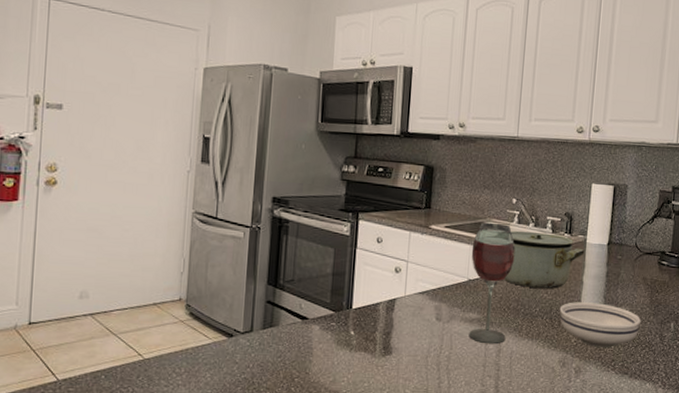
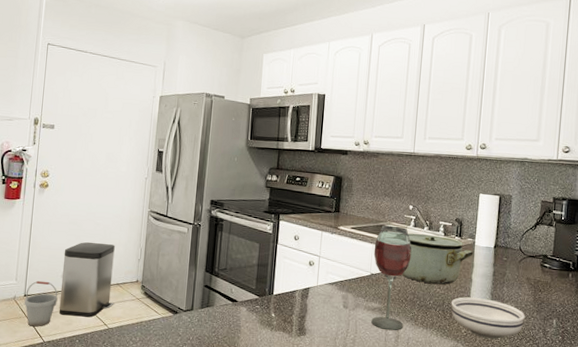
bucket: none [29,304,75,362] -> present [24,280,58,327]
pedal bin: none [77,253,151,347] -> present [59,242,115,317]

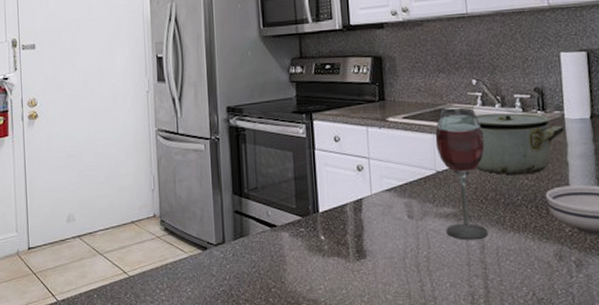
bucket: present [24,280,58,327] -> none [29,229,66,284]
pedal bin: present [59,242,115,317] -> none [66,176,132,267]

